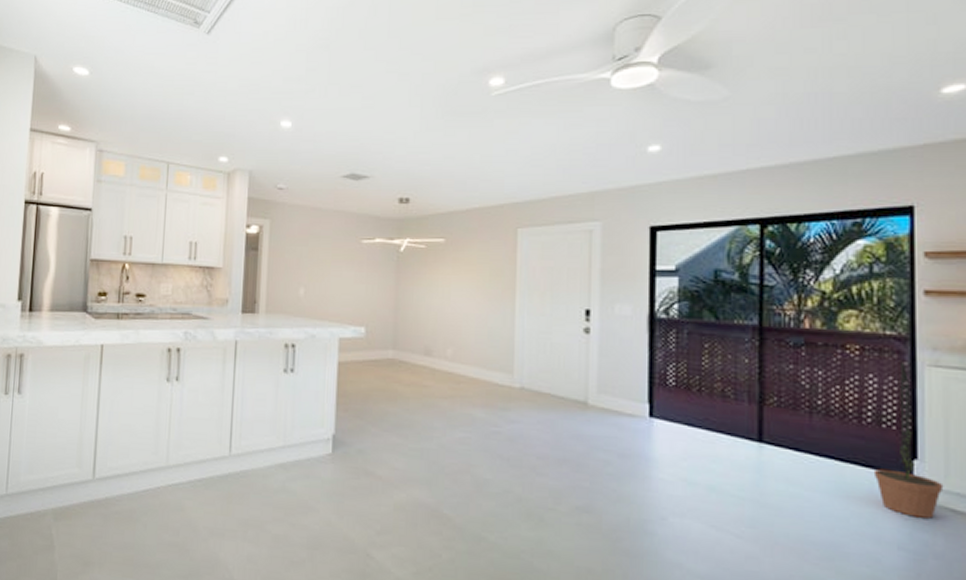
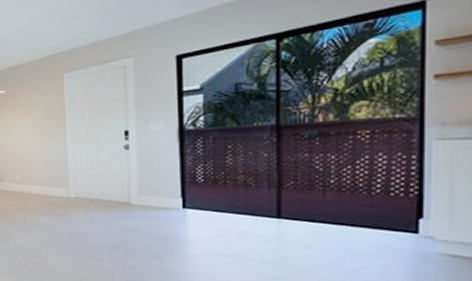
decorative plant: present [873,362,944,519] -> none [381,139,448,264]

